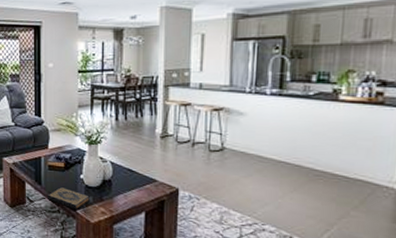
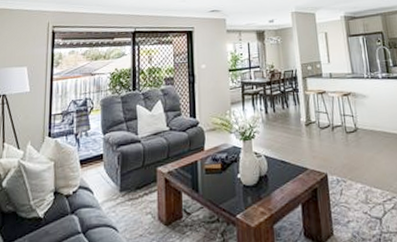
hardback book: present [48,187,90,210] -> none [206,191,249,215]

